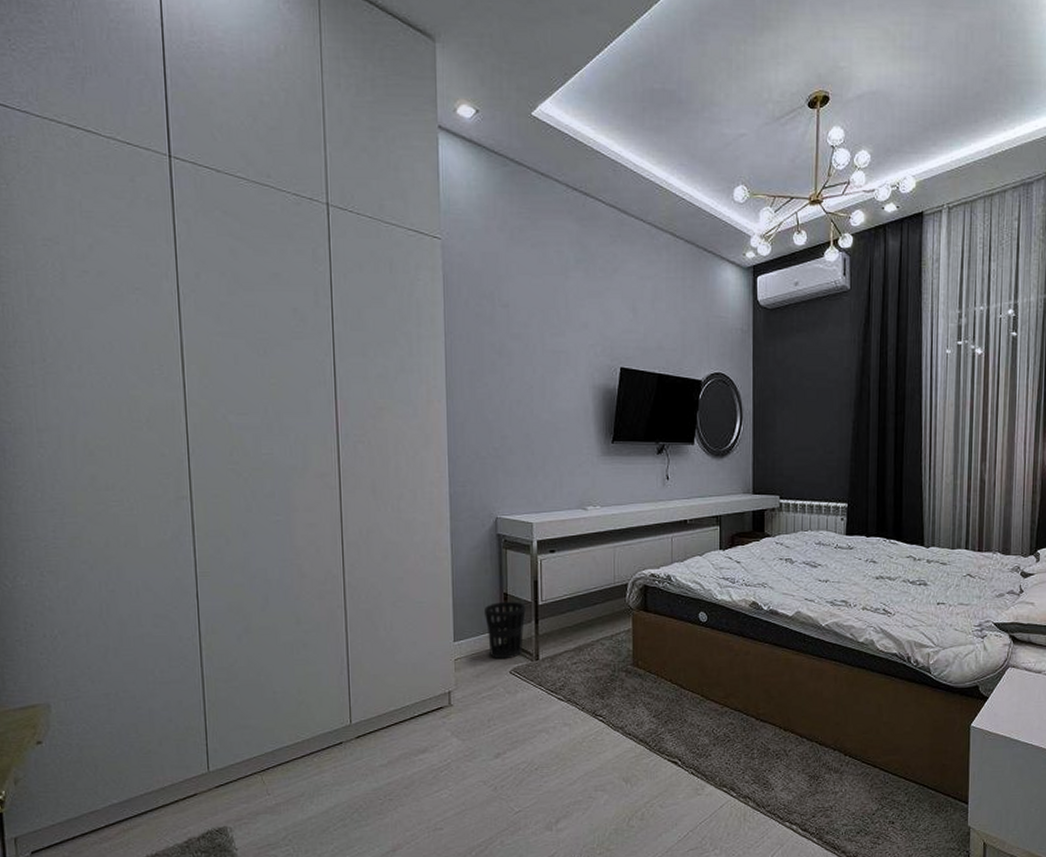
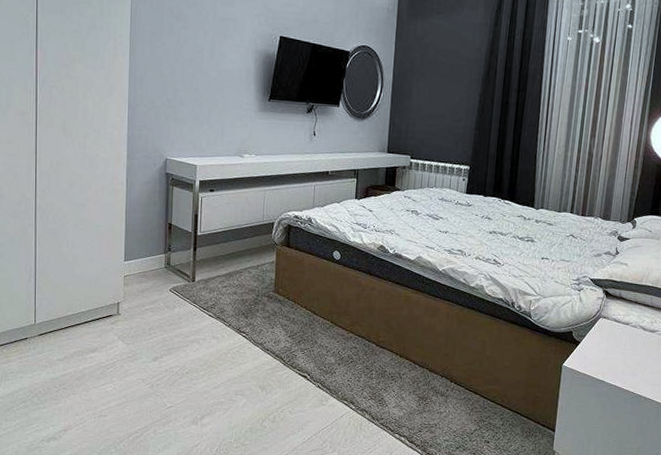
wastebasket: present [485,601,526,660] -> none [151,230,187,279]

